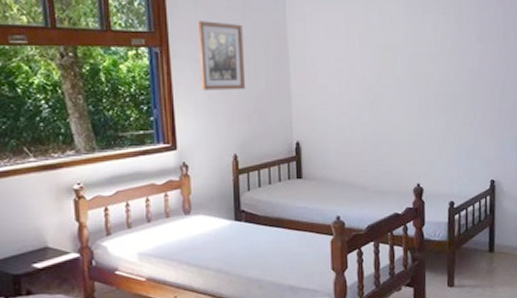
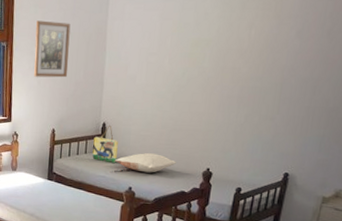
home sign: none [287,143,318,191] -> present [92,124,118,164]
pillow: none [315,173,385,197] -> present [114,153,176,173]

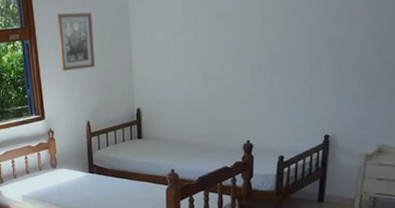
home sign: present [92,124,118,164] -> none [130,109,156,148]
pillow: present [114,153,176,173] -> none [153,132,215,153]

